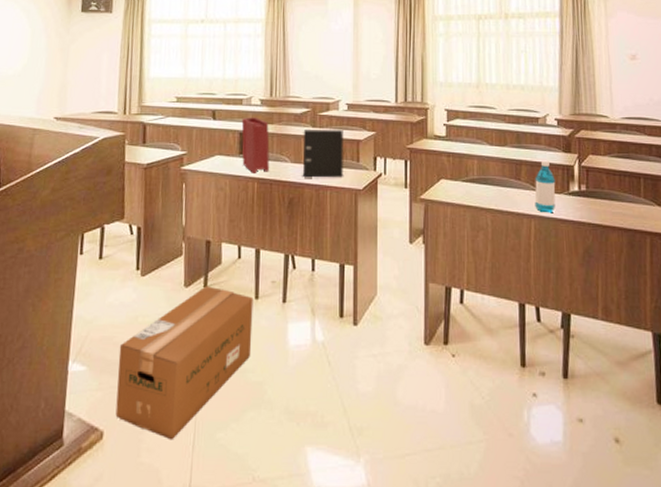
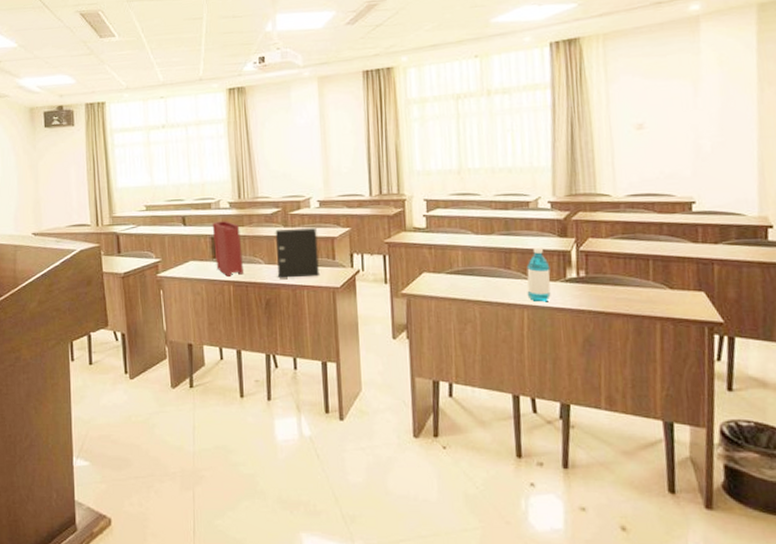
box: present [115,286,254,440] -> none [117,386,241,527]

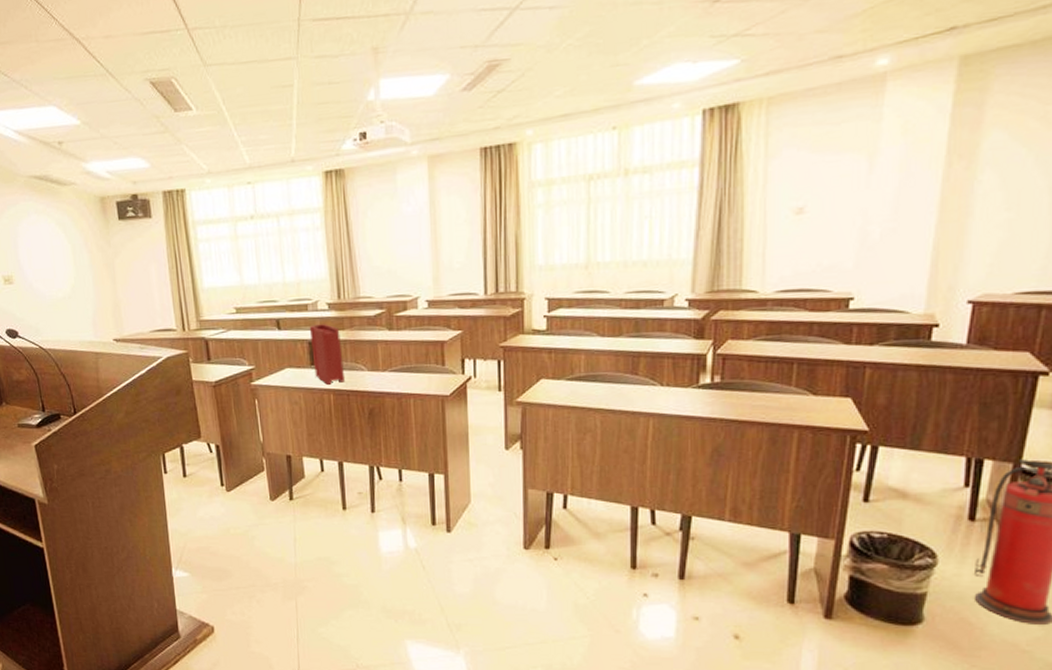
binder: present [275,228,319,277] -> none [378,331,427,385]
water bottle: present [526,247,551,303] -> none [654,350,682,411]

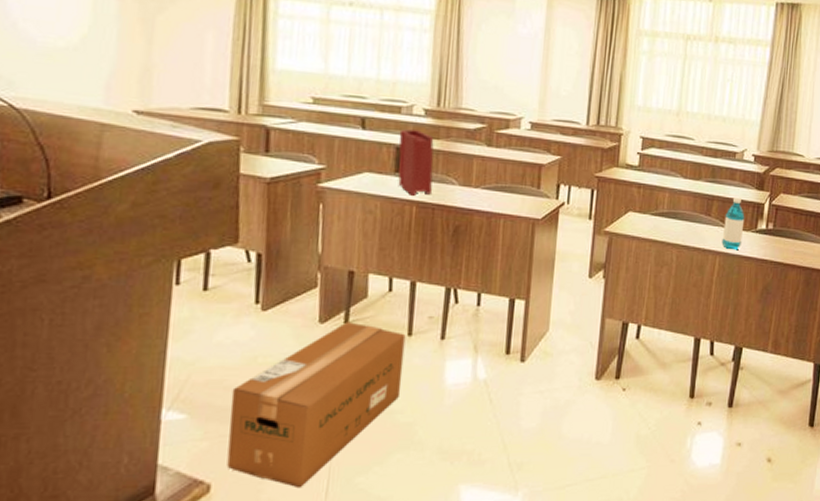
box: none [216,499,344,634] -> present [226,322,406,489]
water bottle: none [654,350,682,411] -> present [721,196,745,251]

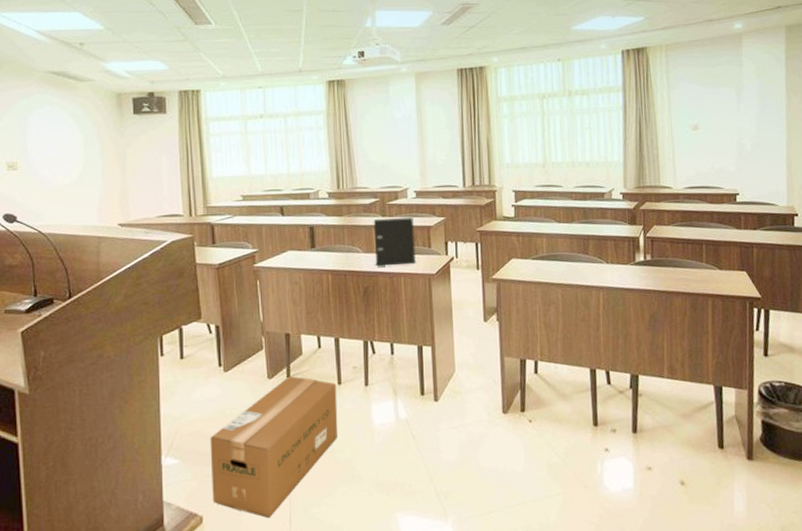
binder: present [398,129,434,196] -> none [310,211,342,266]
binder: none [473,149,524,205] -> present [373,218,416,265]
water bottle: present [721,196,745,251] -> none [602,233,623,284]

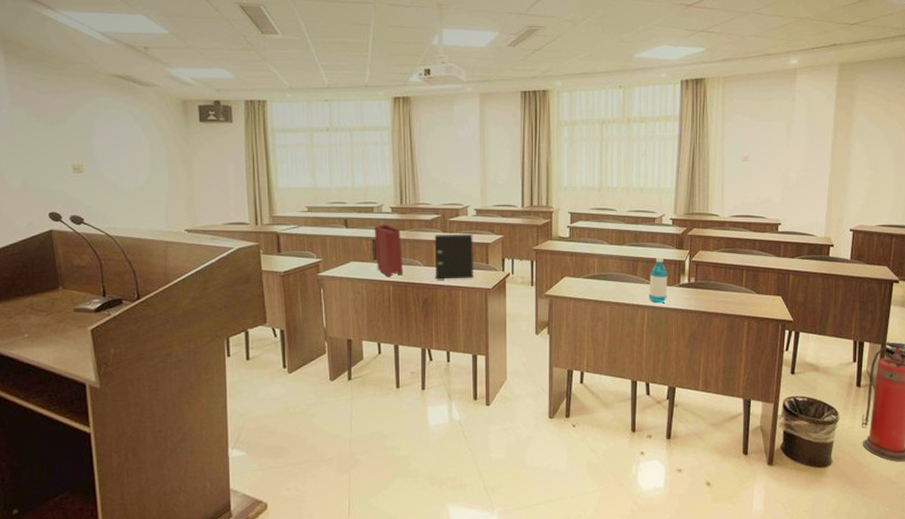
box: present [210,376,338,519] -> none [274,379,396,507]
binder: none [310,211,342,266] -> present [374,225,403,277]
water bottle: none [602,233,623,284] -> present [649,257,668,304]

